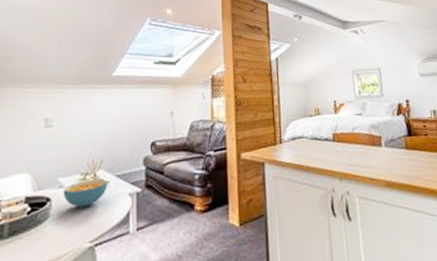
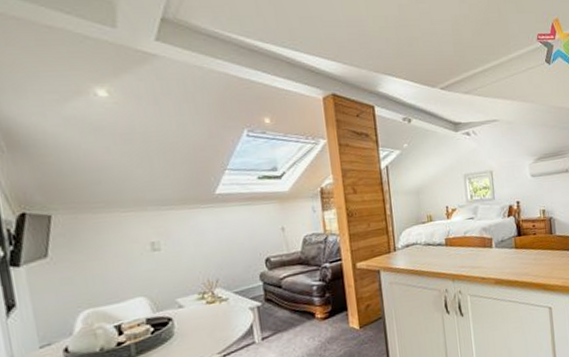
cereal bowl: present [63,179,108,208] -> none [183,296,228,325]

